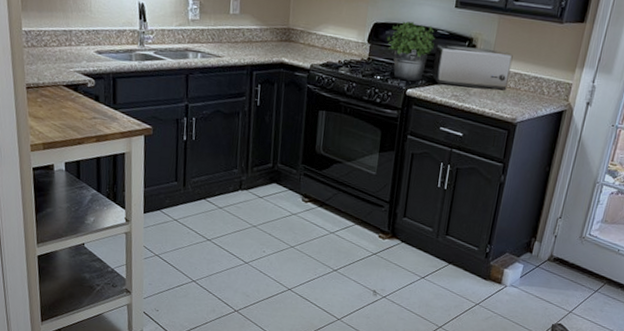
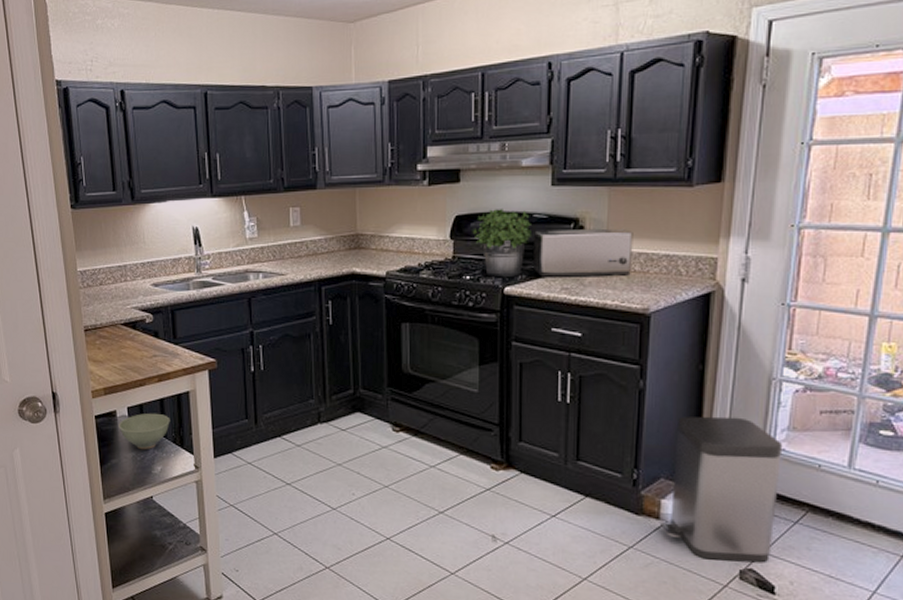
bowl: none [55,169,105,203] -> present [119,413,170,450]
pedal bin: none [501,206,596,320] -> present [660,416,783,563]

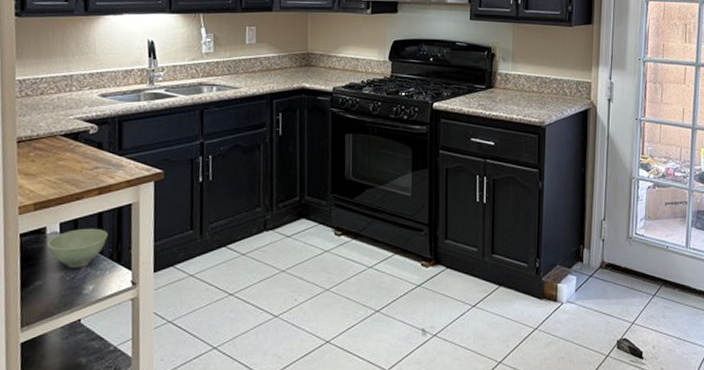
potted plant: present [472,208,533,278] -> none [407,36,456,95]
toaster: present [532,228,633,277] -> none [455,55,532,95]
pedal bin: present [660,416,783,563] -> none [558,210,642,334]

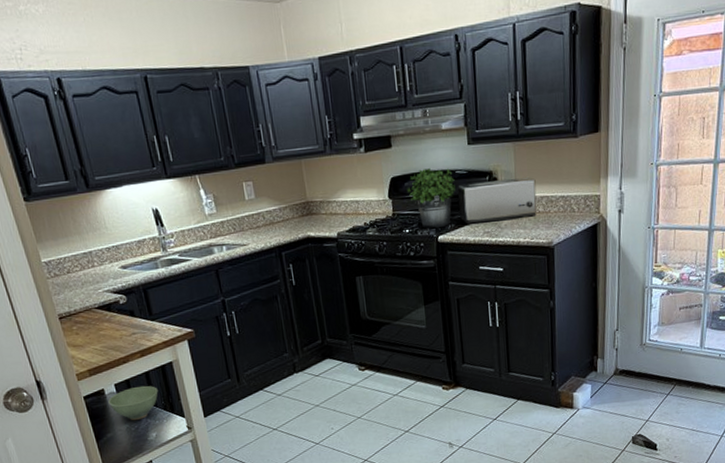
potted plant: none [407,36,456,95] -> present [406,167,457,229]
toaster: none [455,55,532,95] -> present [458,176,537,224]

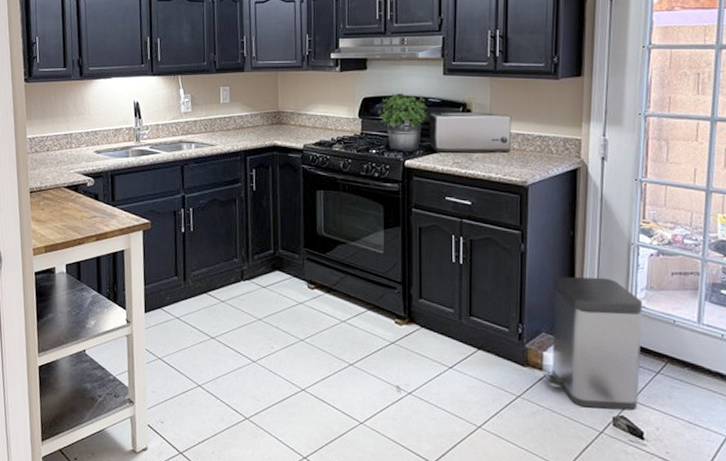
bowl: present [108,385,159,421] -> none [56,270,106,306]
pedal bin: none [574,320,656,433] -> present [543,276,643,411]

